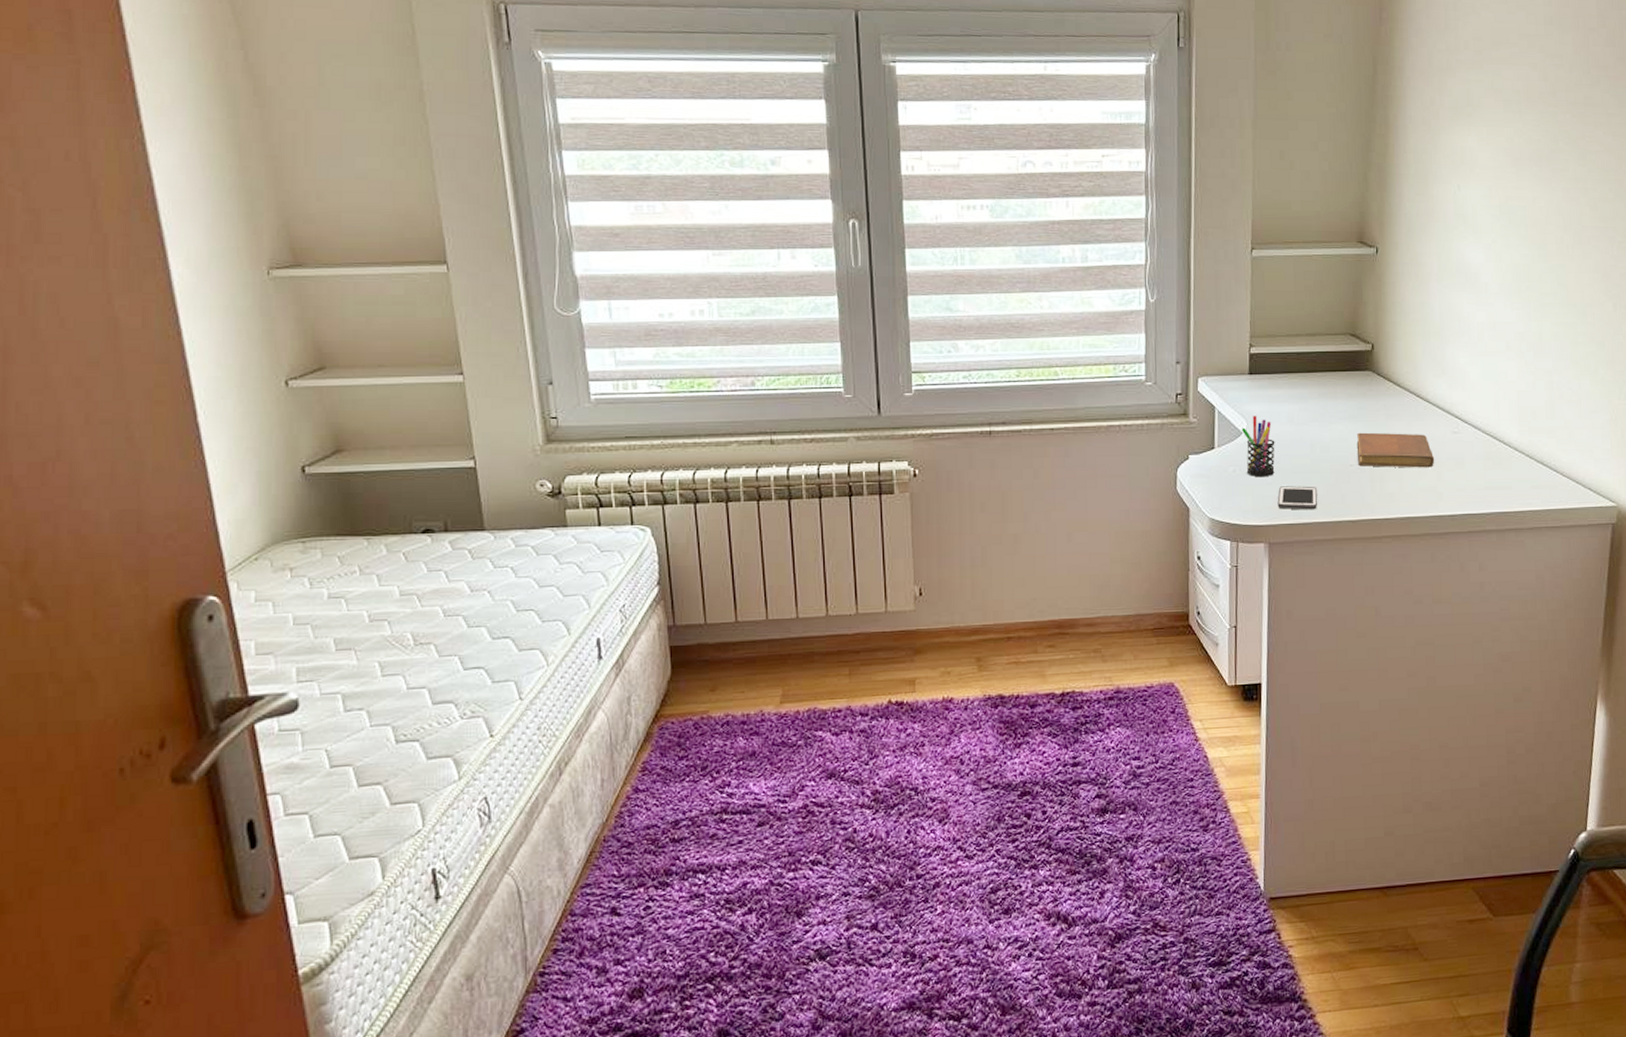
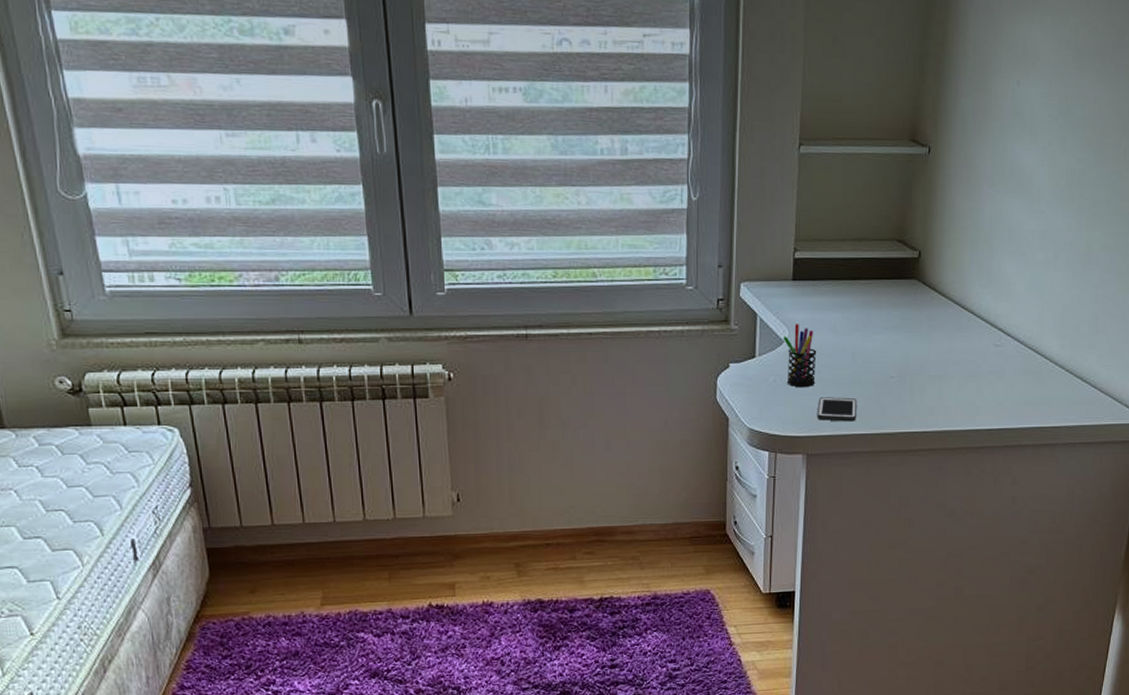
notebook: present [1356,432,1435,468] -> none [898,343,976,381]

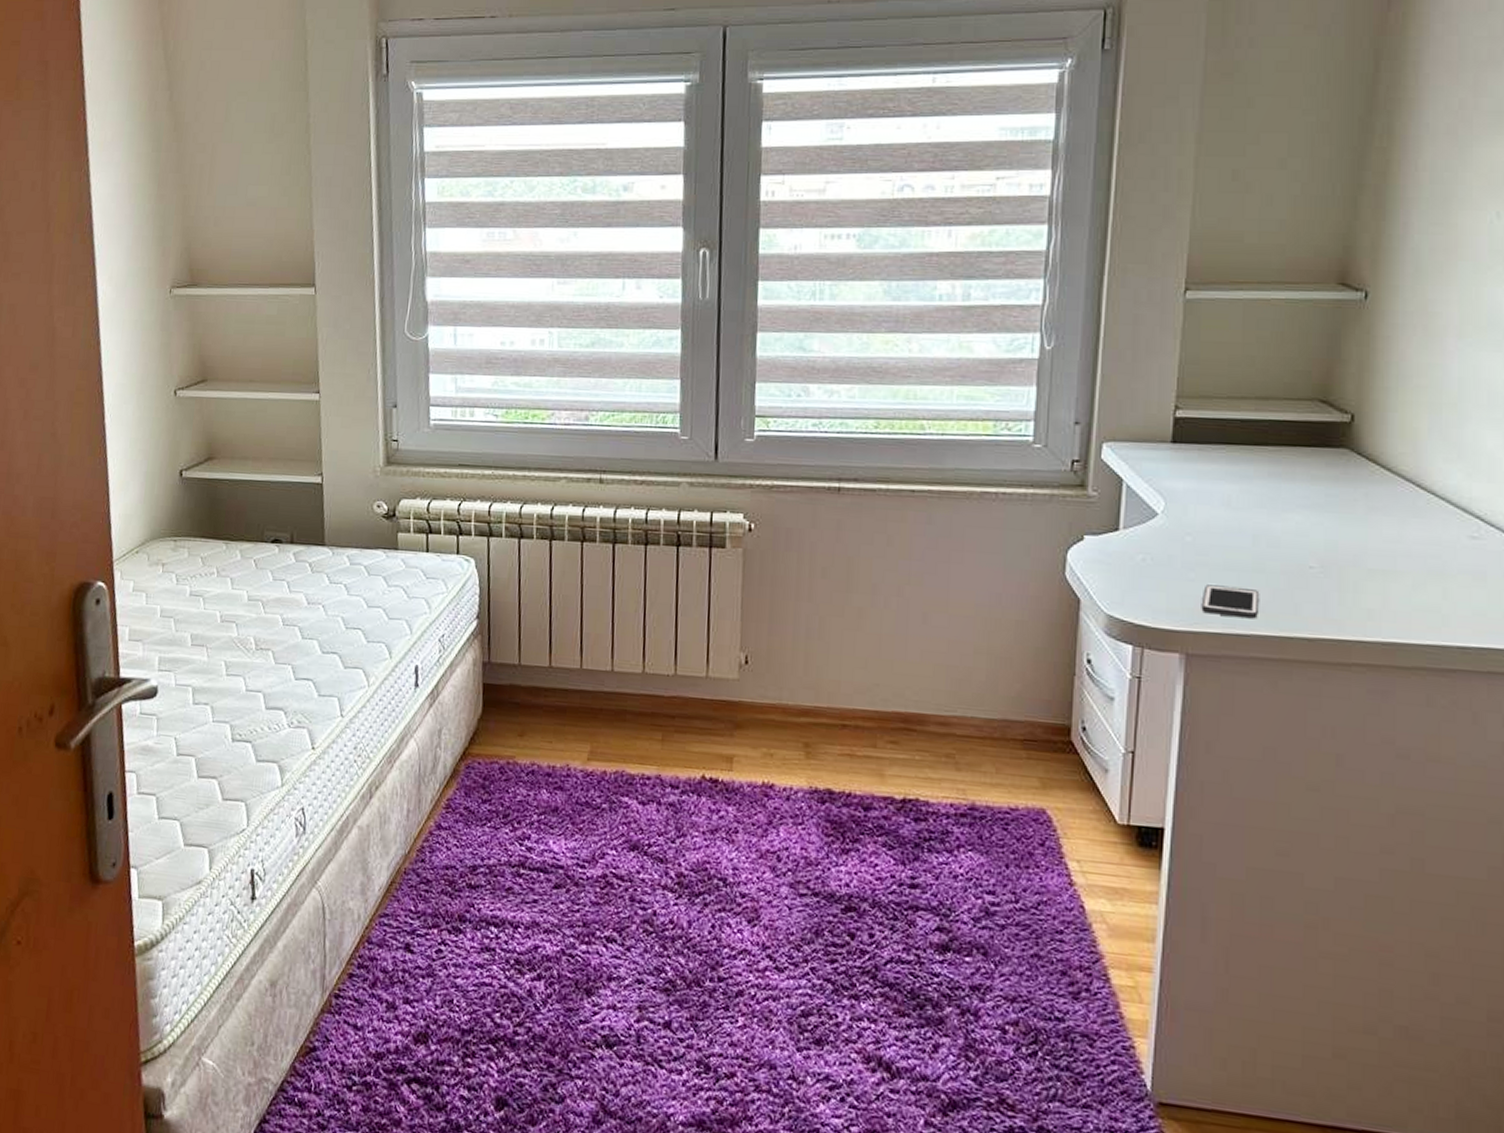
pen holder: present [783,324,817,387] -> none [1156,494,1203,571]

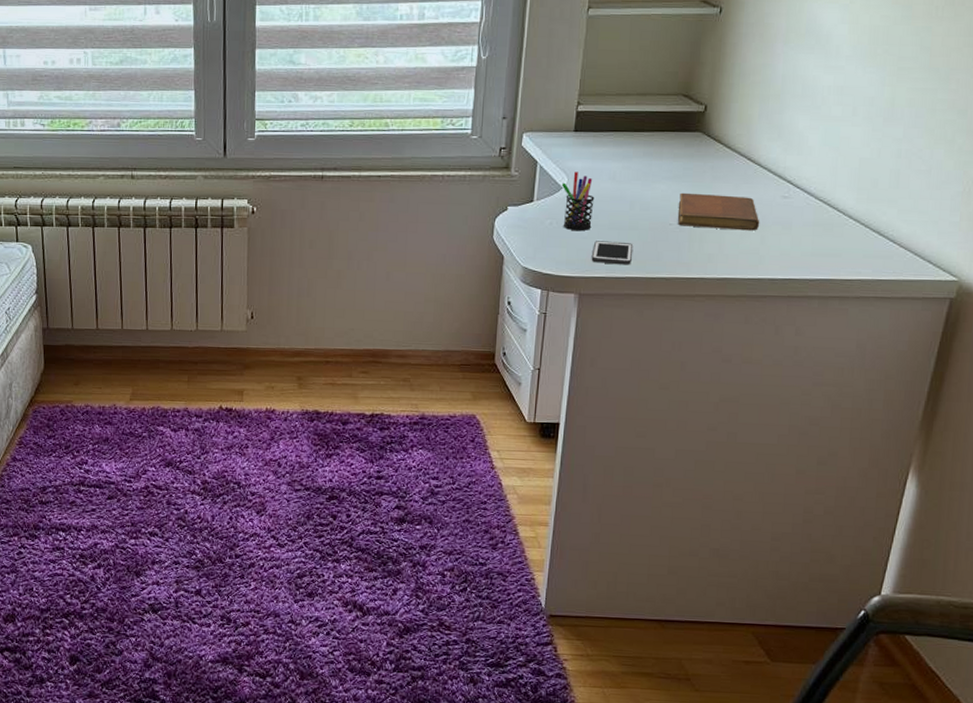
pen holder: none [1156,494,1203,571] -> present [561,172,595,230]
notebook: none [1320,526,1440,581] -> present [677,192,760,231]

